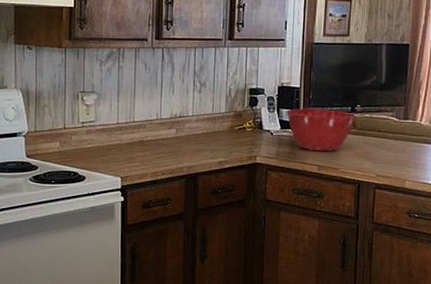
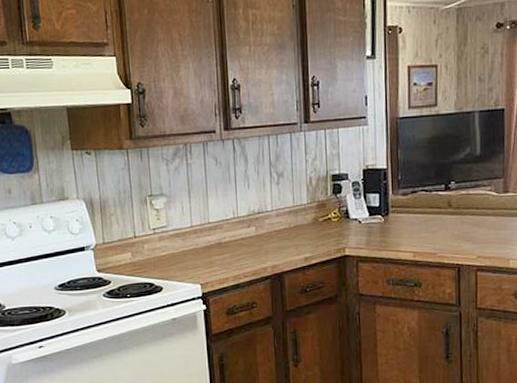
mixing bowl: present [286,109,356,152] -> none [374,189,451,237]

